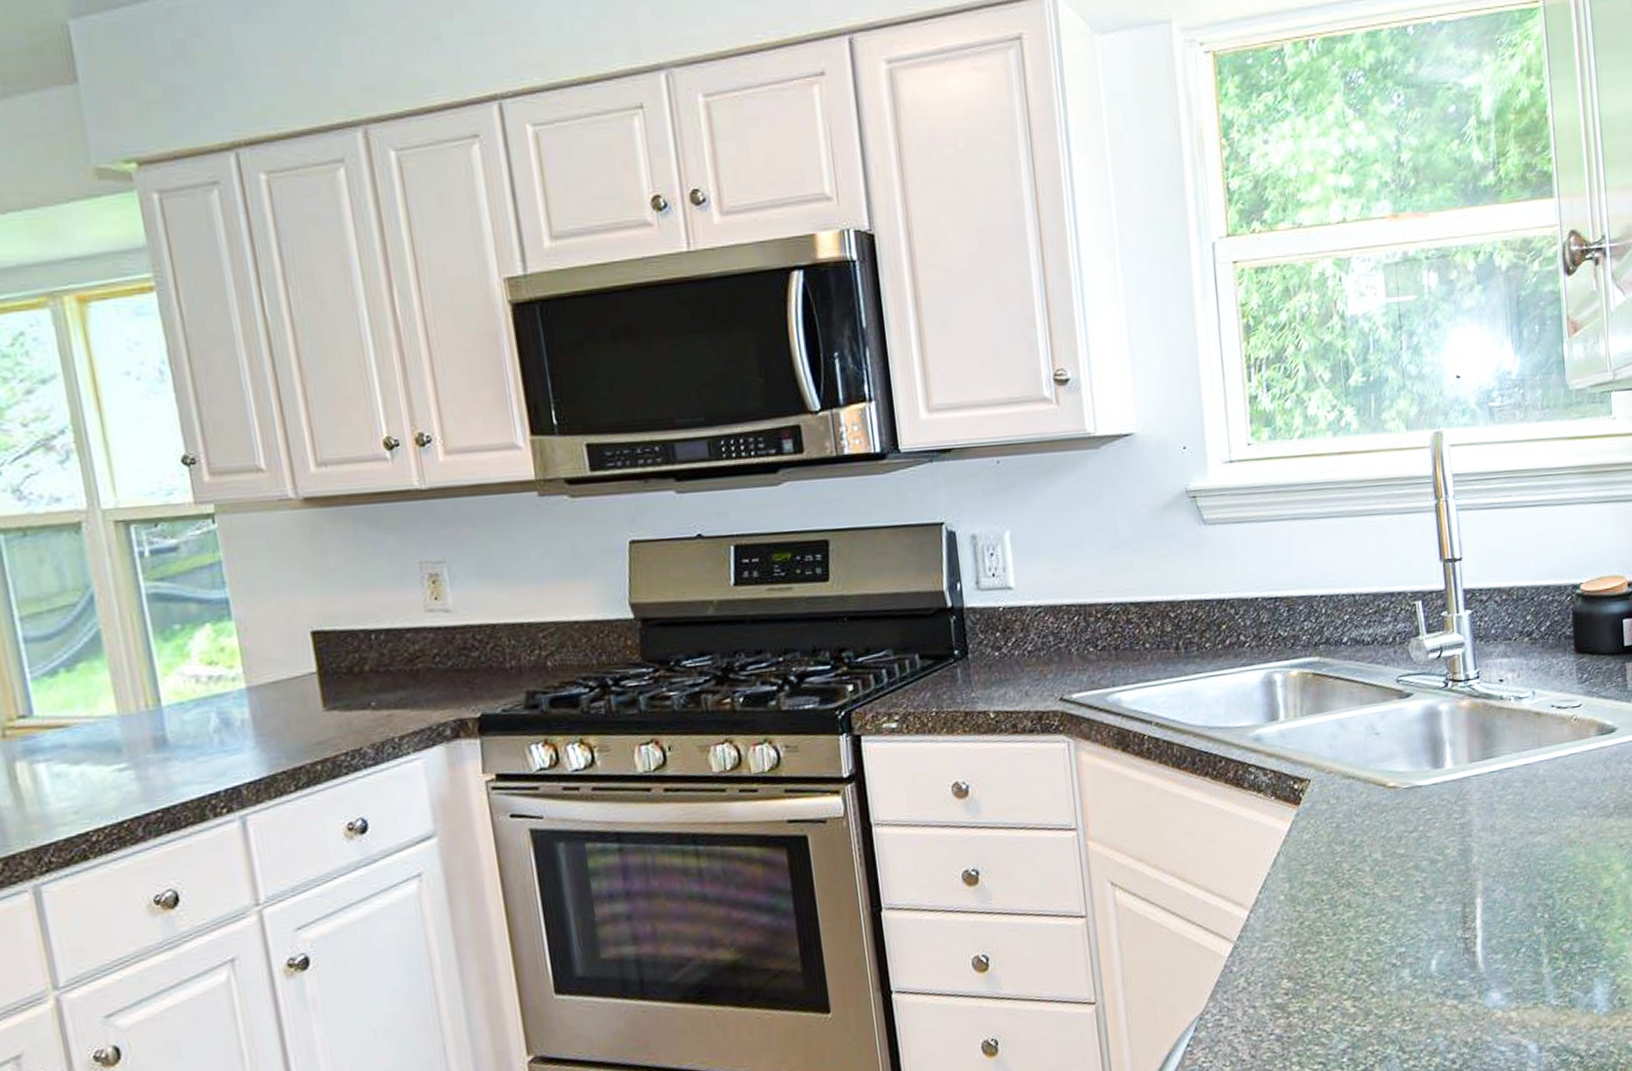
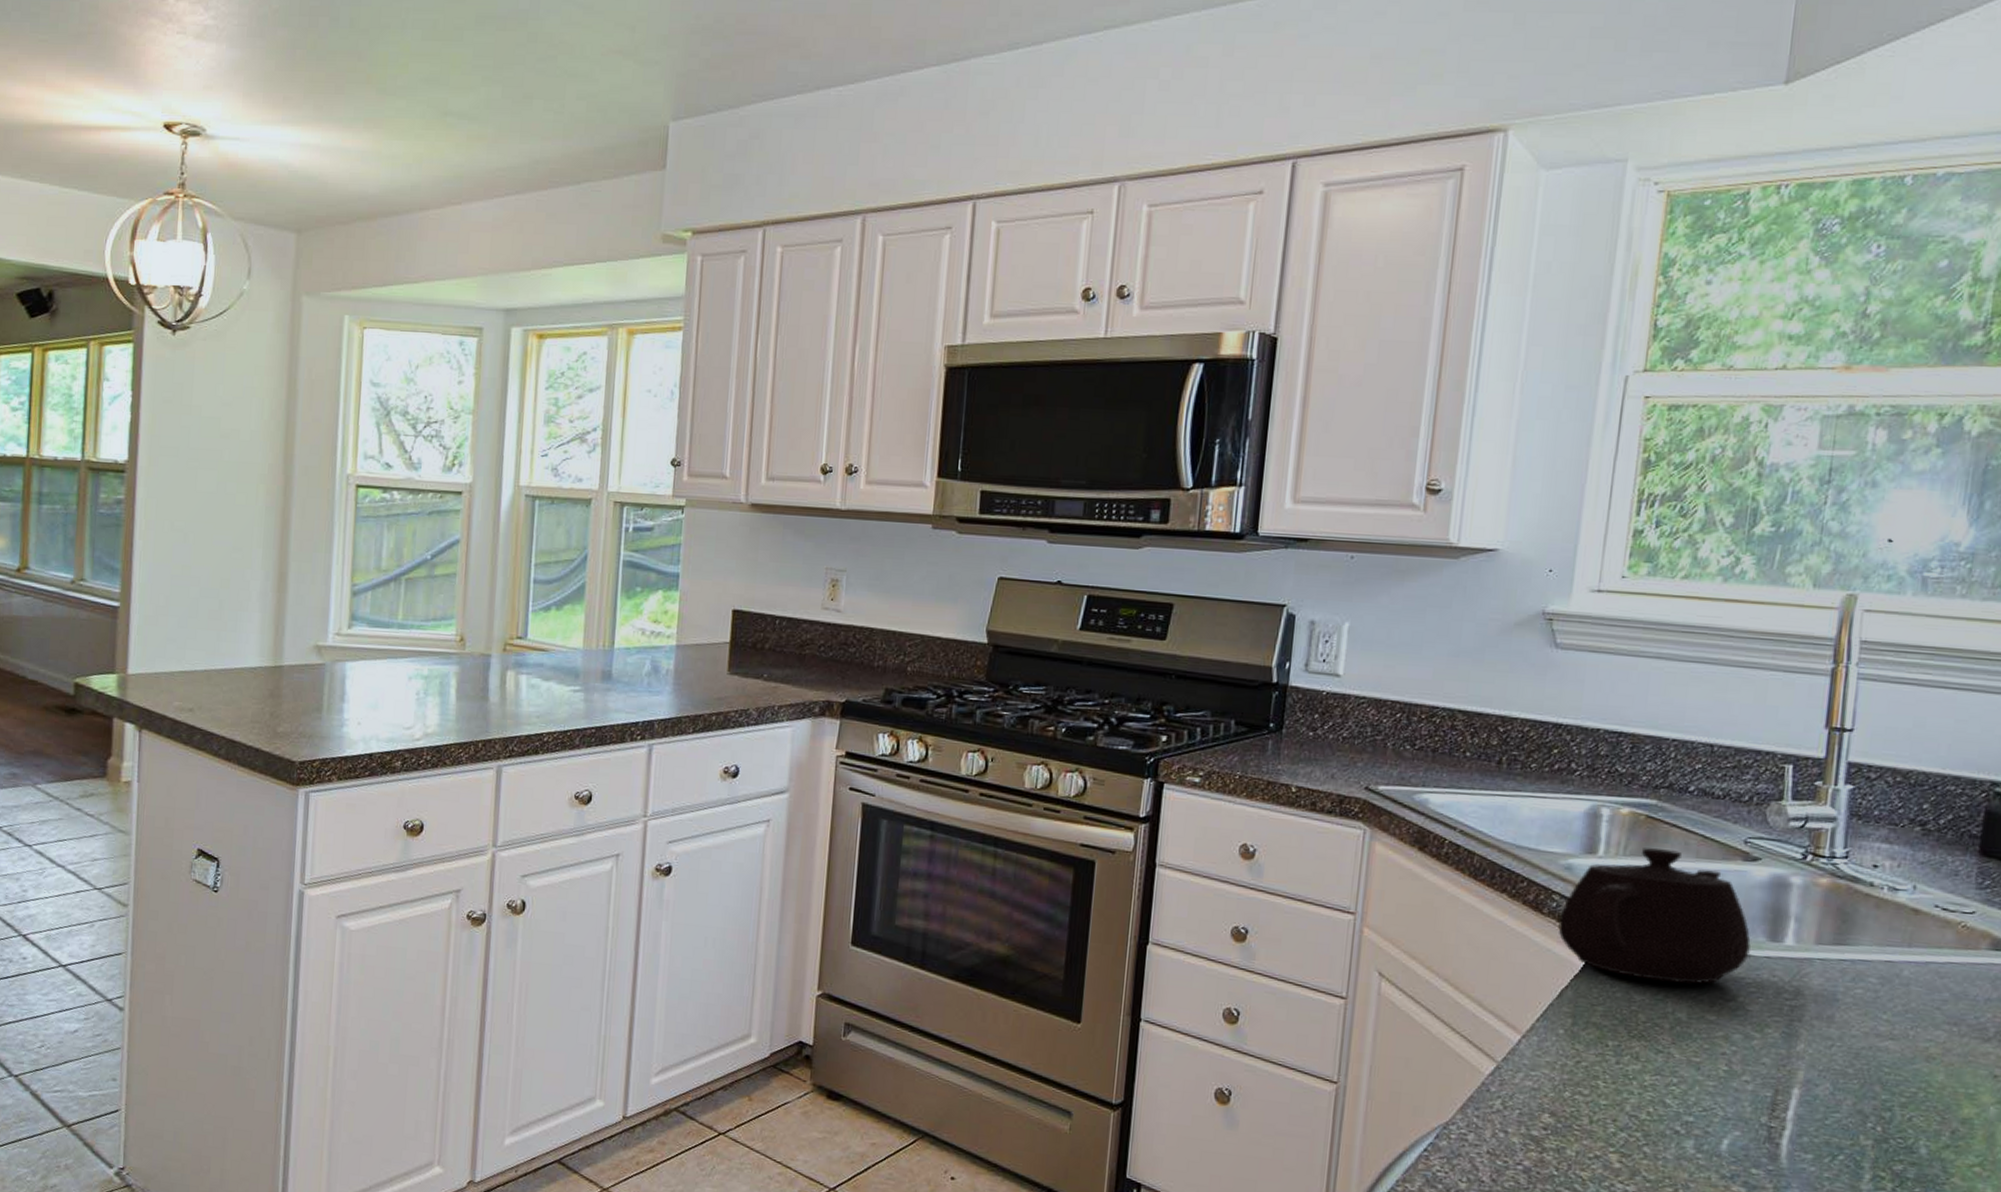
teapot: none [1259,701,1421,831] -> present [1558,848,1752,984]

